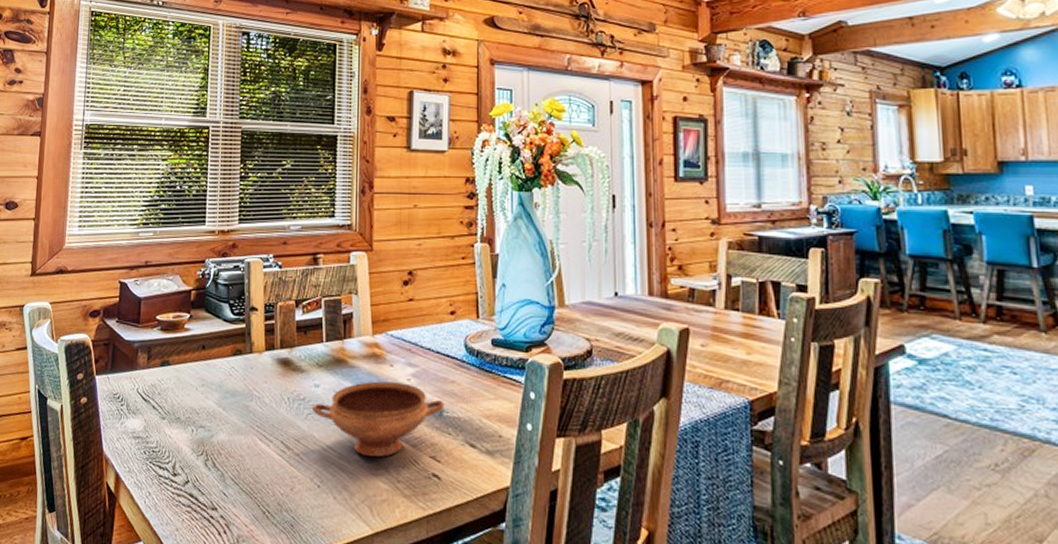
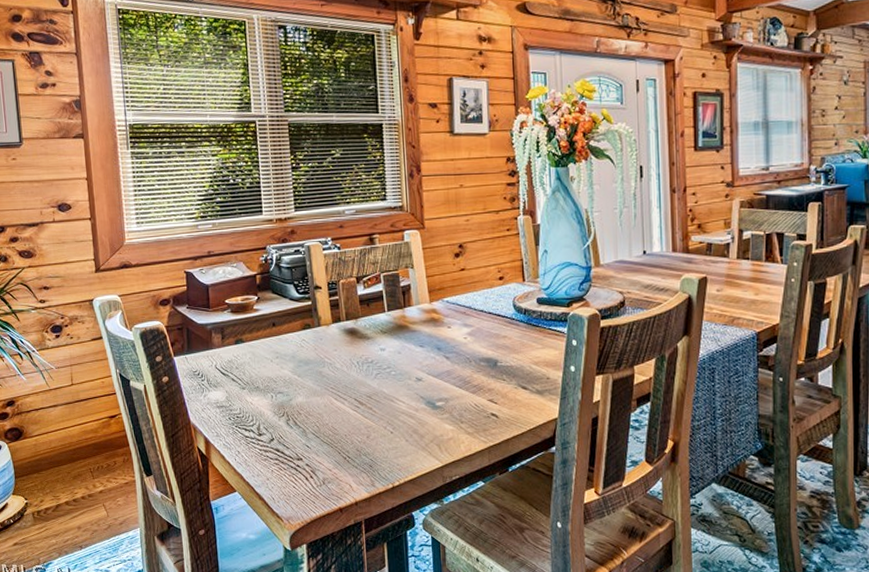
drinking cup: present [312,381,445,458] -> none [380,341,499,405]

